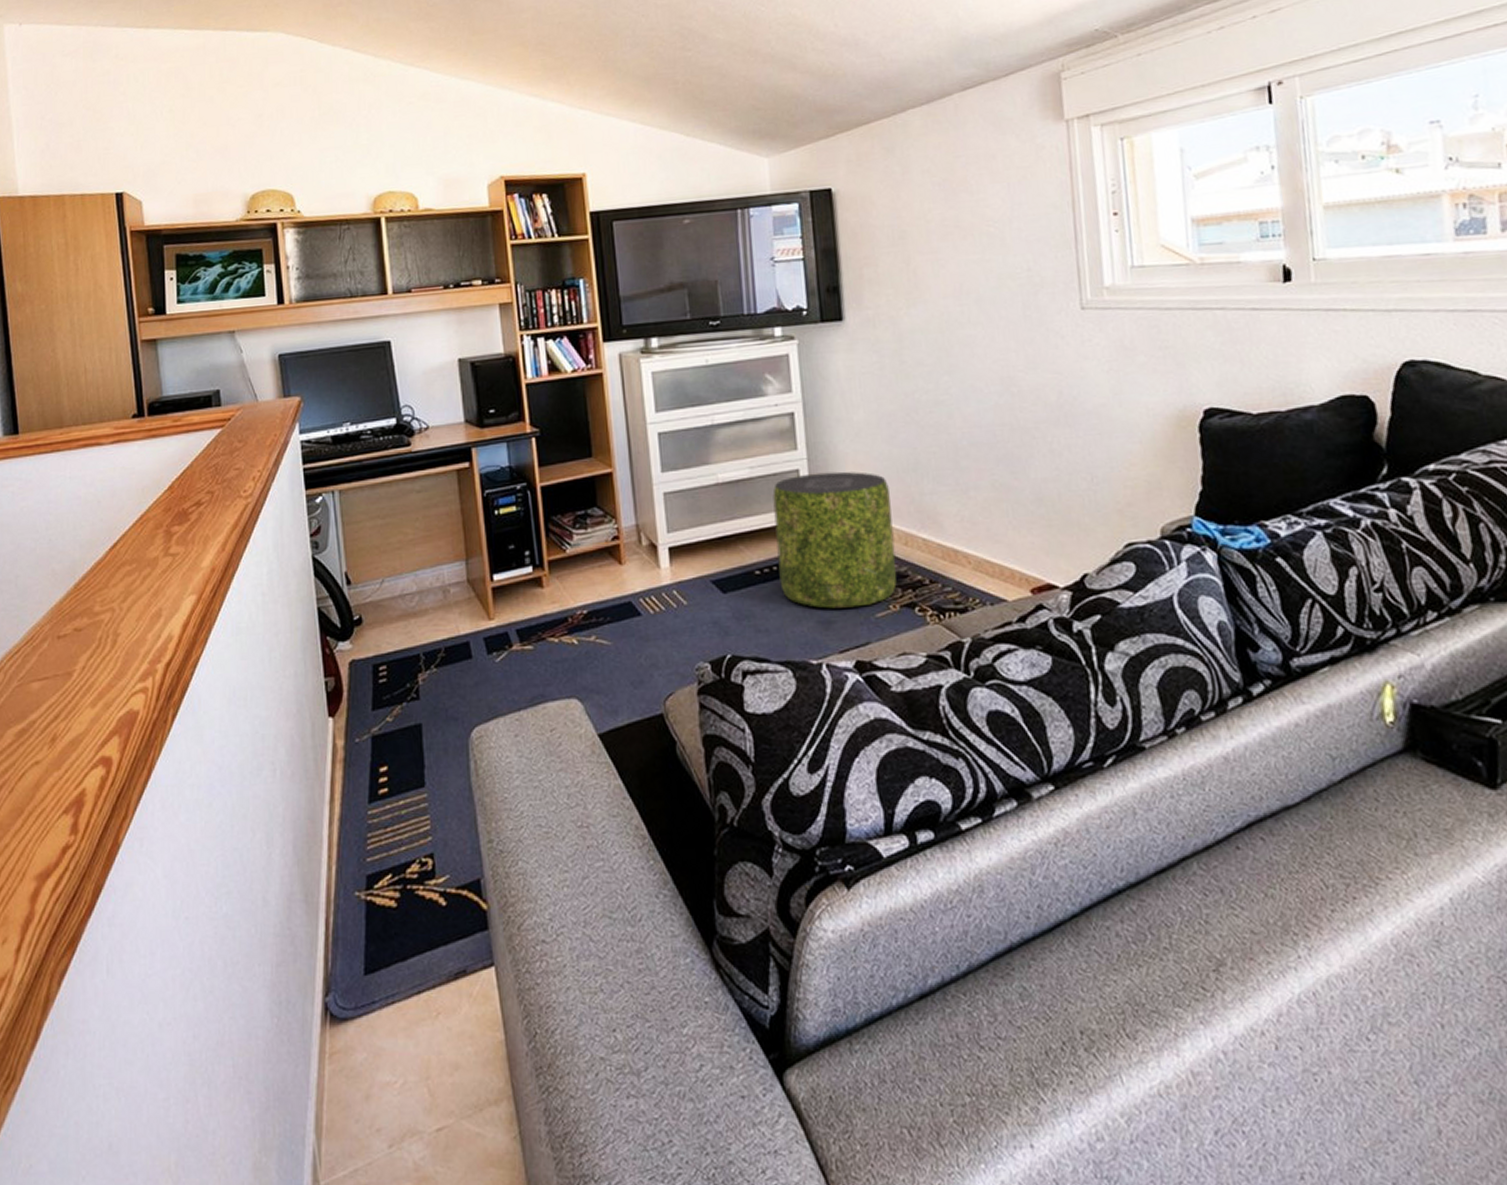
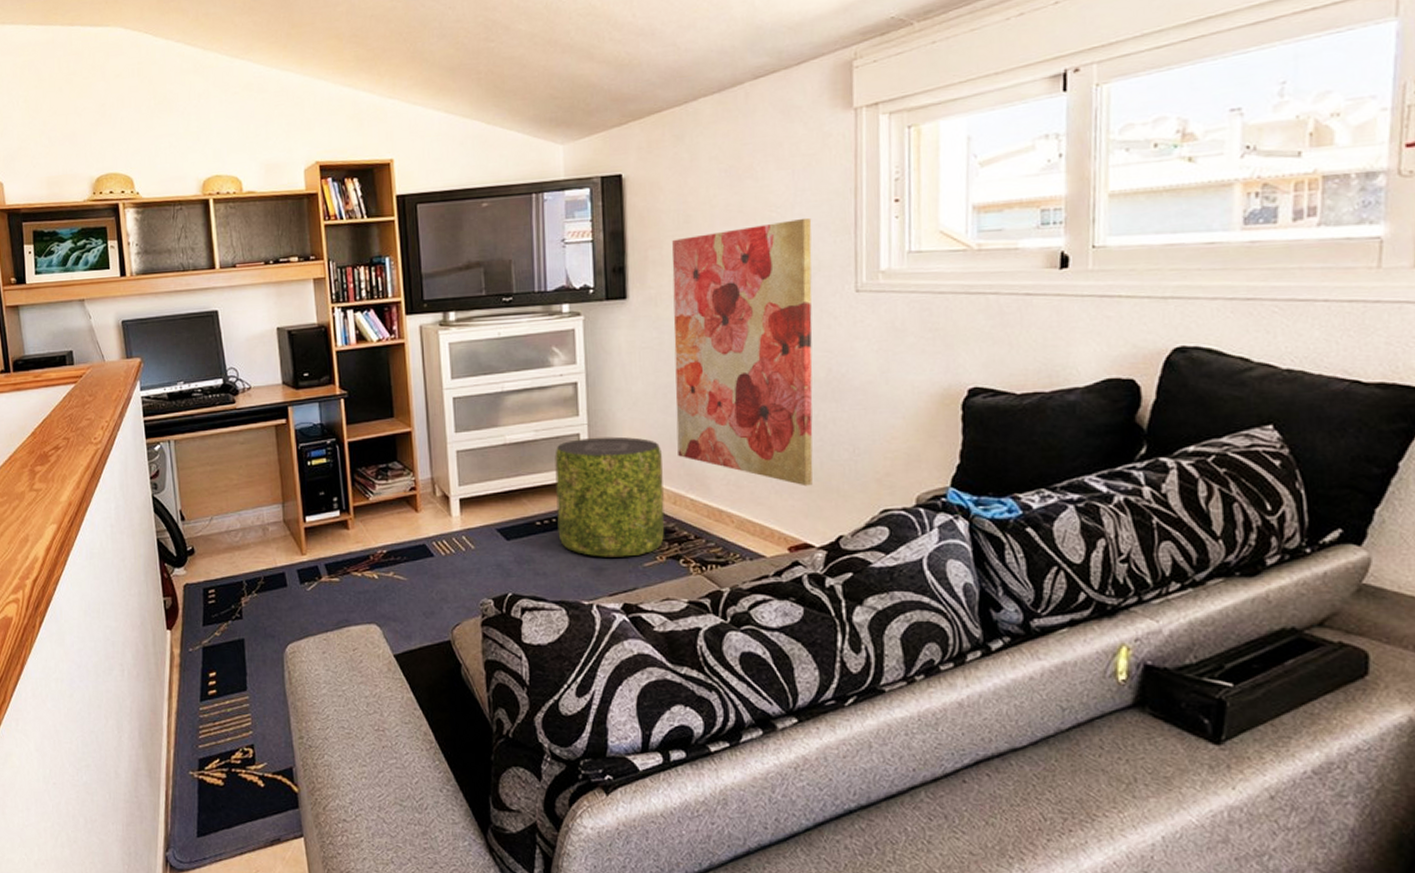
wall art: none [888,232,1052,521] -> present [672,217,813,487]

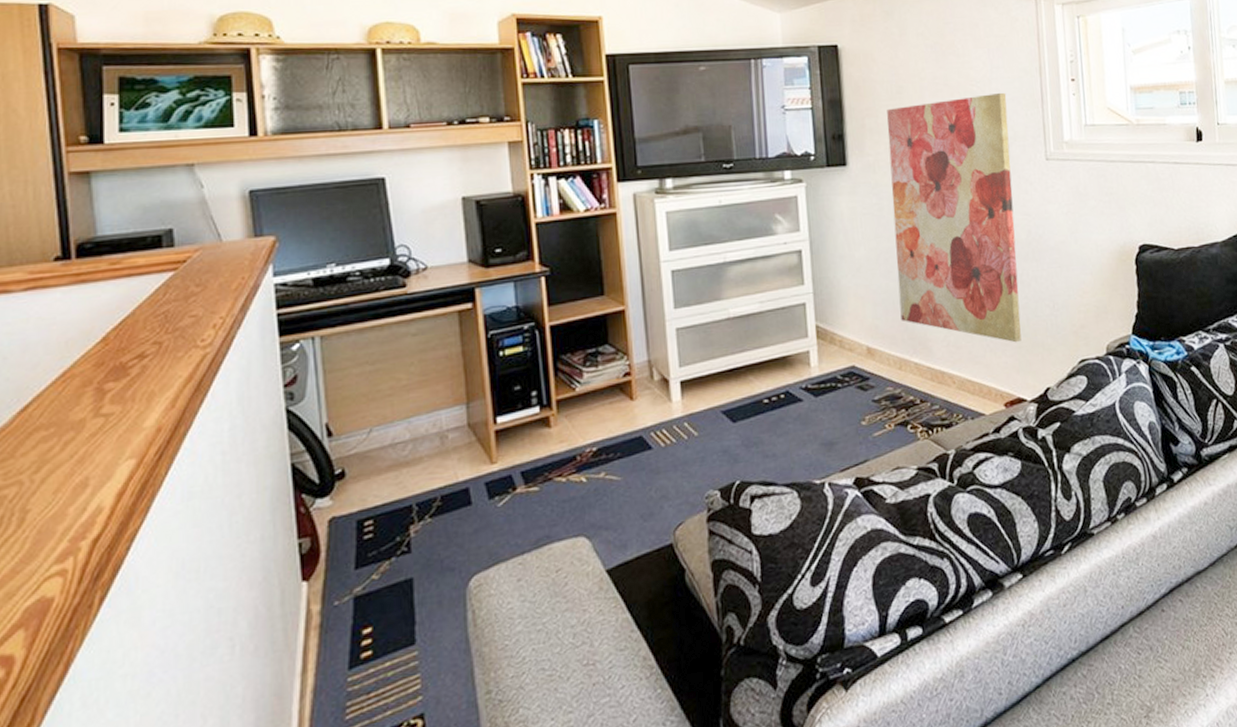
pouf: present [555,436,665,557] -> none [781,304,892,431]

